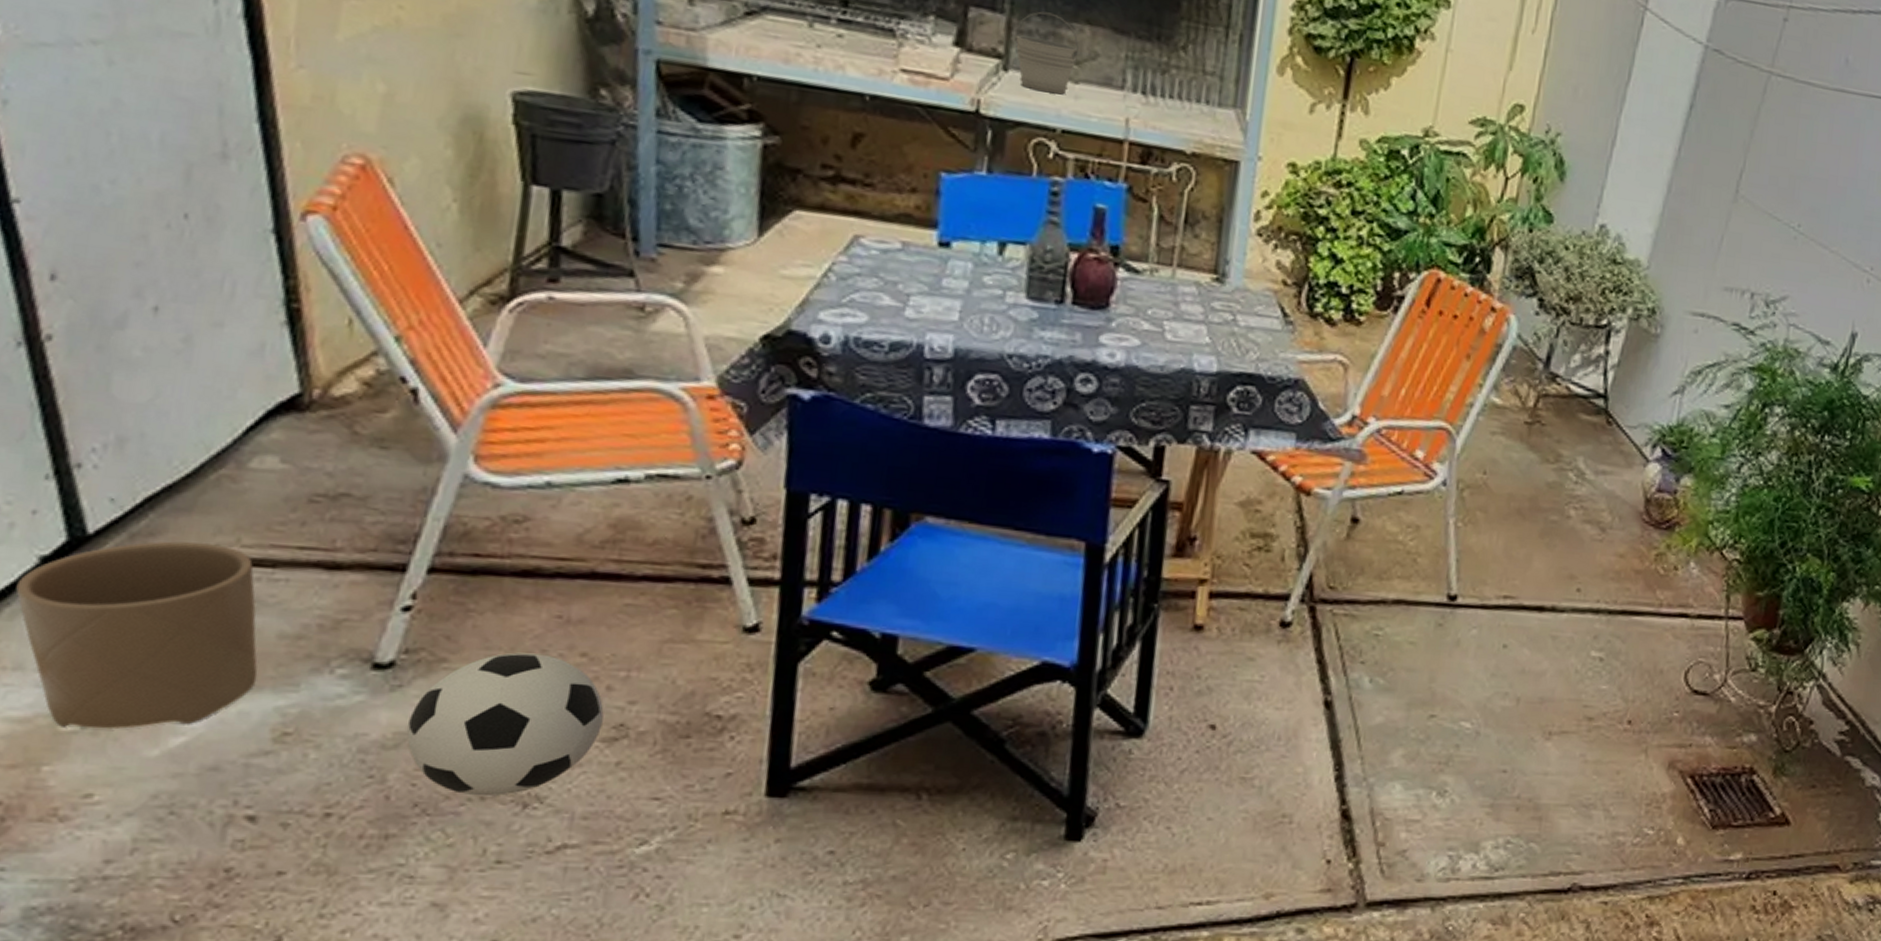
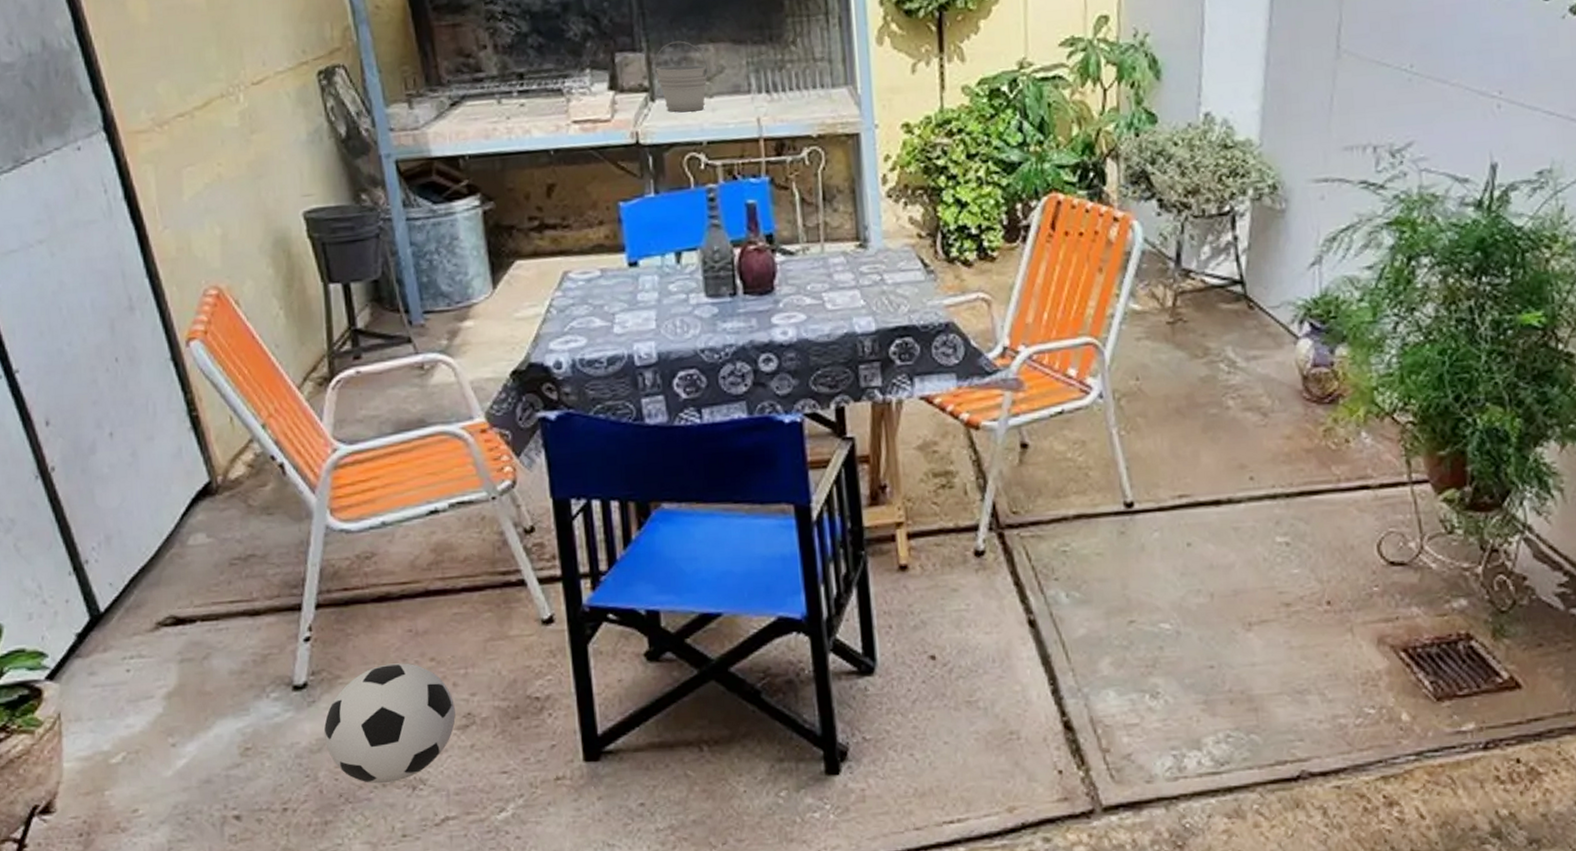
planter: present [15,541,258,729] -> none [66,608,222,761]

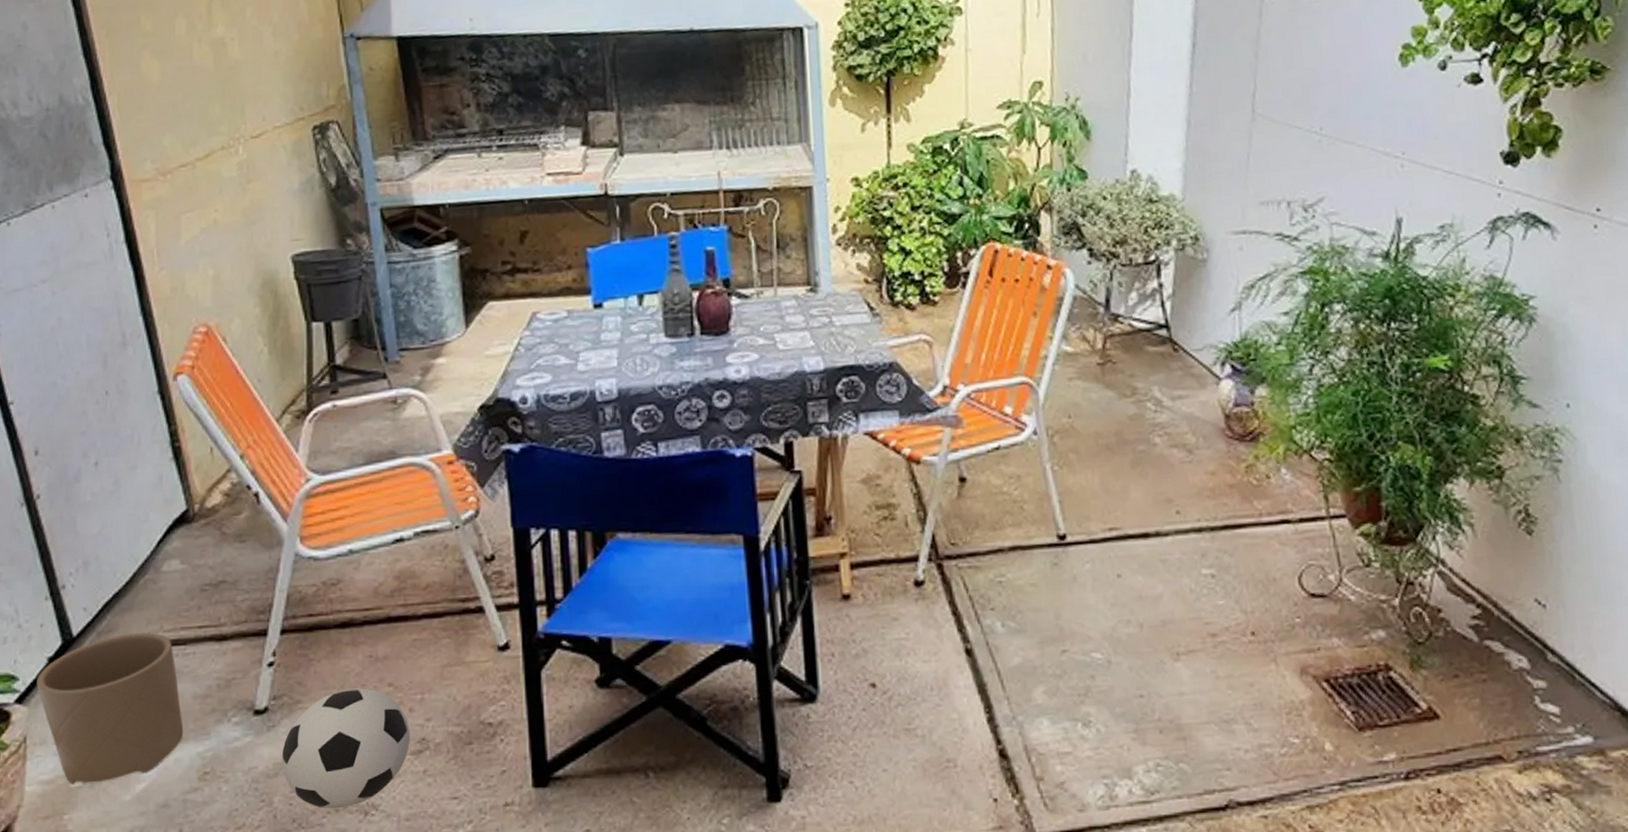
planter: none [66,608,222,761] -> present [36,632,184,784]
bucket: present [655,41,708,113] -> none [625,101,673,166]

